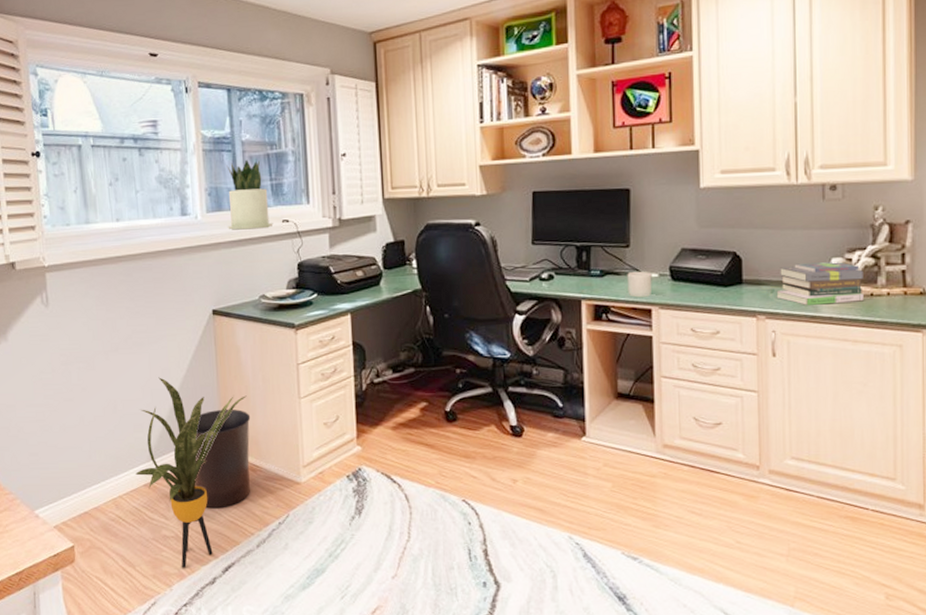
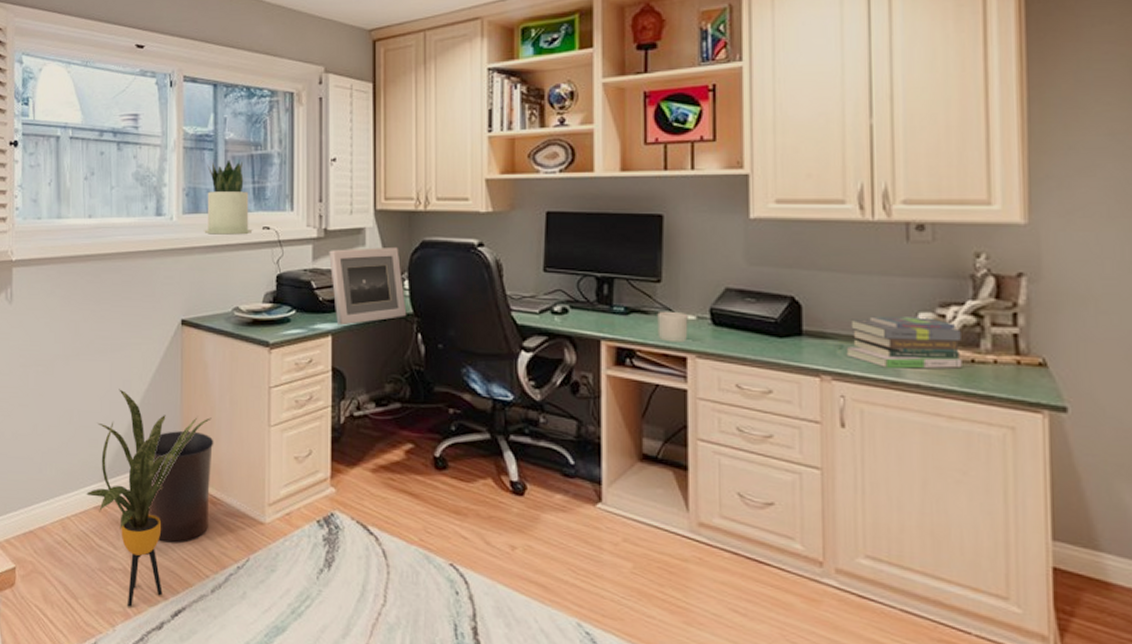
picture frame: none [344,230,416,304] -> present [329,246,407,326]

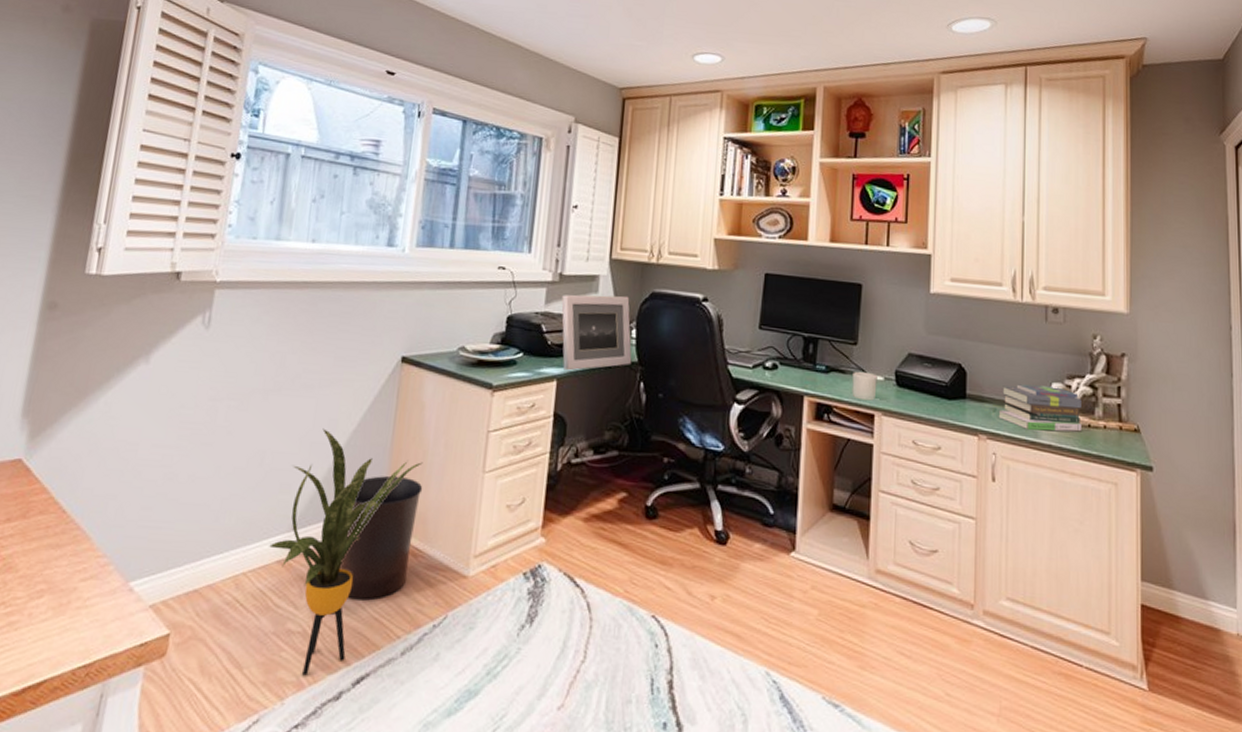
planter: present [204,159,253,235] -> none [436,196,488,273]

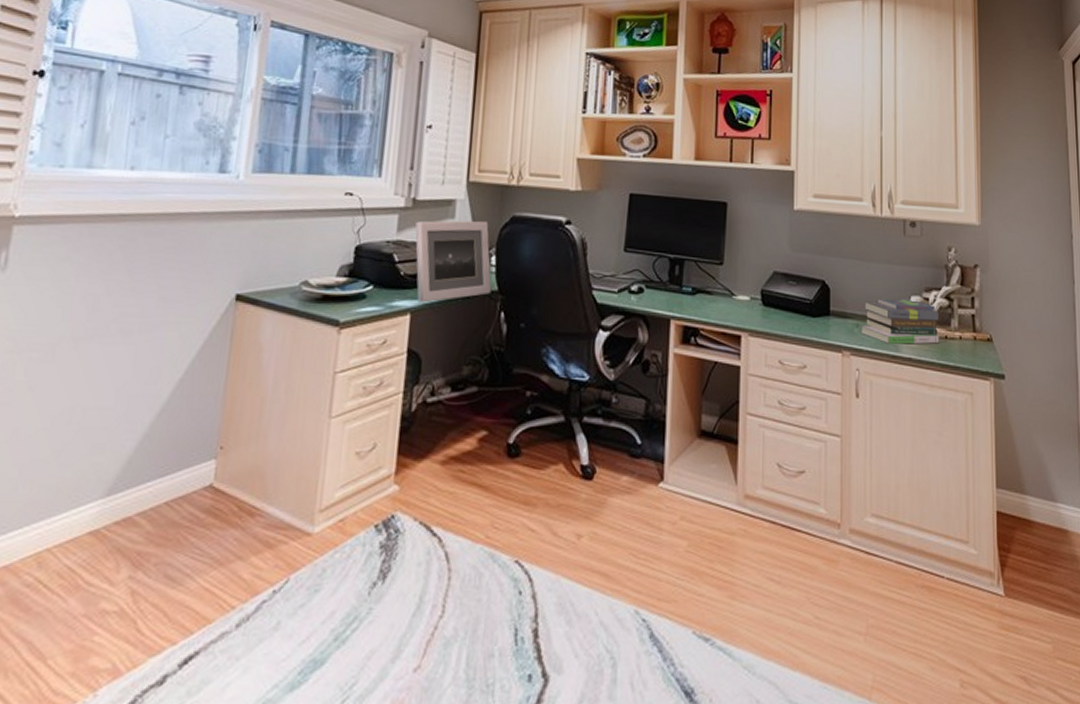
house plant: present [269,428,423,676] -> none [79,378,261,661]
waste bin: present [340,476,423,600] -> none [164,427,261,570]
mug: present [852,371,877,401] -> none [718,291,744,322]

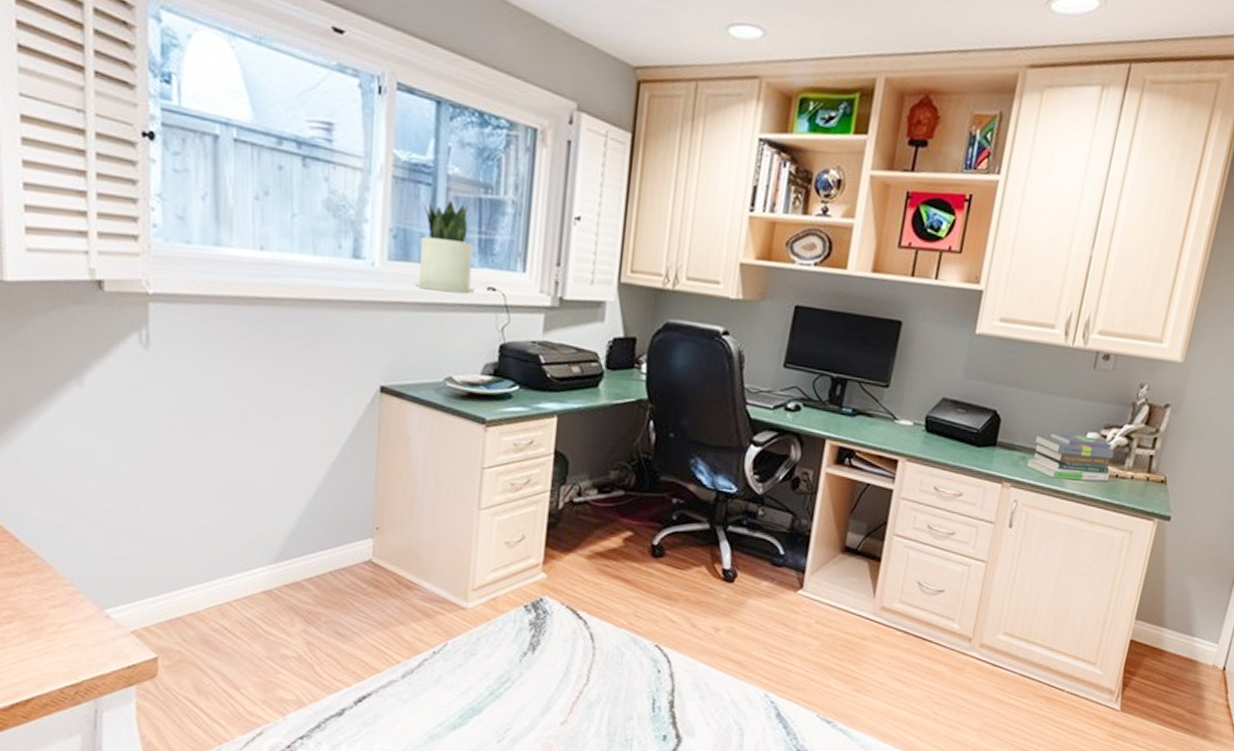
planter: none [275,116,334,200] -> present [414,200,475,294]
picture frame: present [415,220,492,303] -> none [562,322,642,407]

